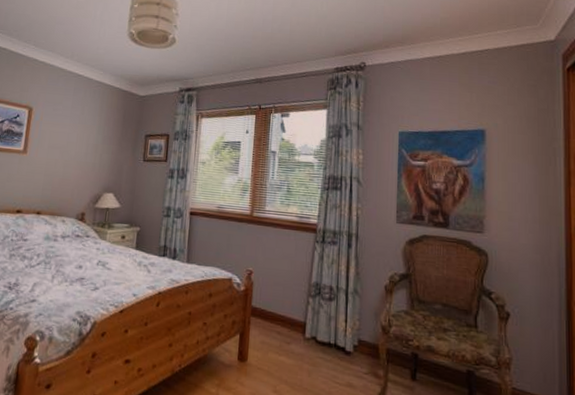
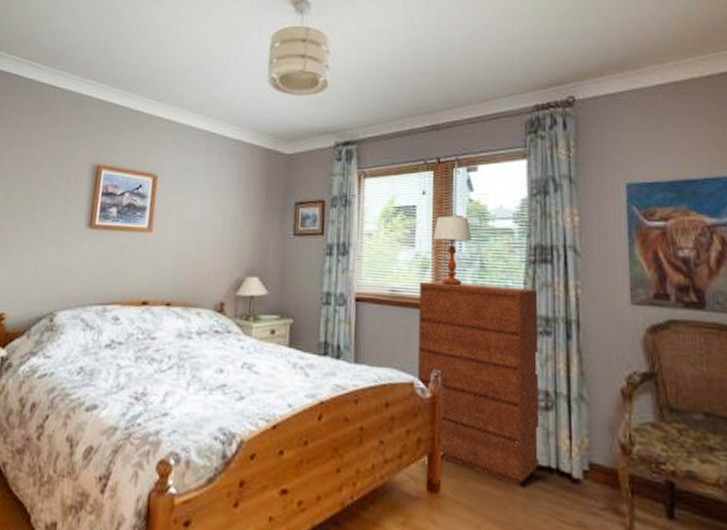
dresser: none [235,201,328,357] -> present [418,281,542,486]
table lamp: none [253,151,282,206] -> present [434,216,471,287]

